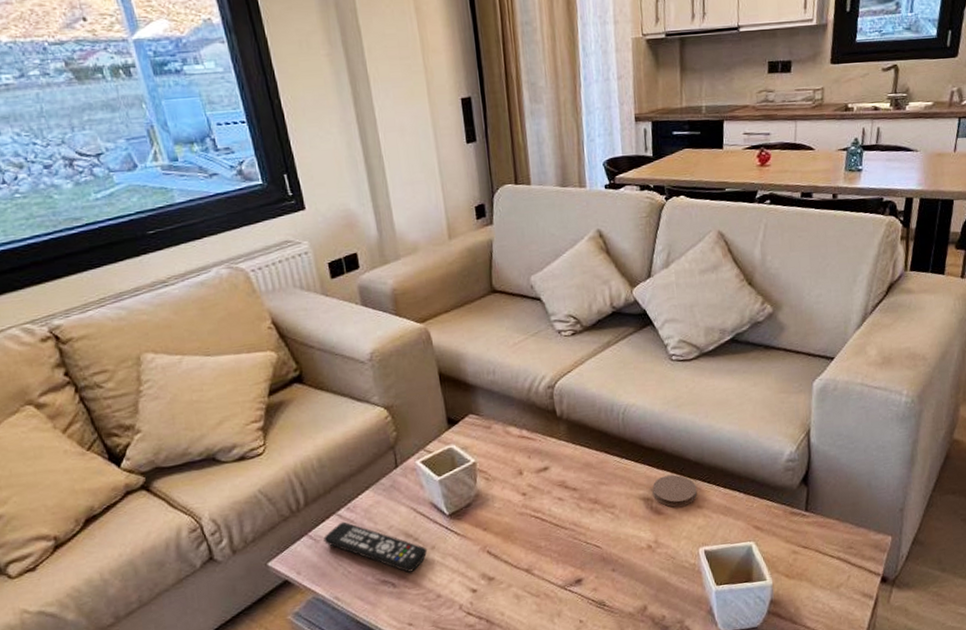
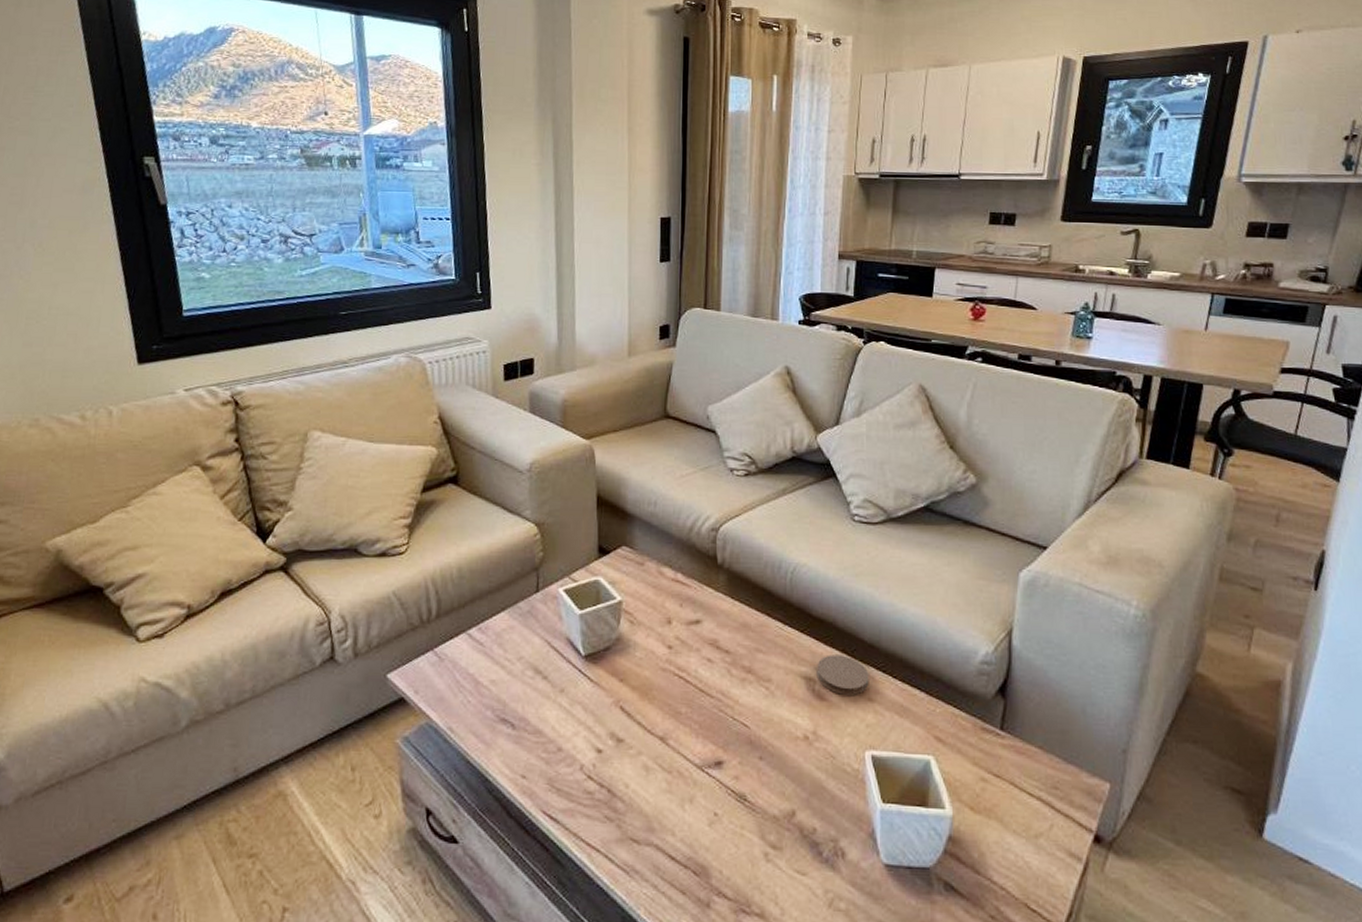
remote control: present [323,521,428,573] -> none [449,642,556,715]

